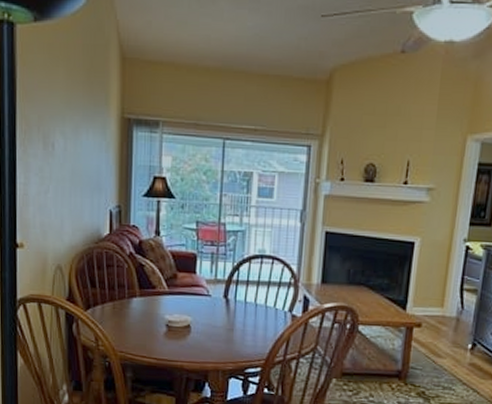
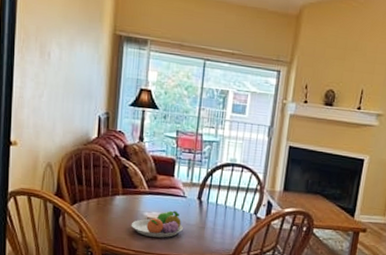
fruit bowl: none [151,311,209,343] -> present [131,210,183,238]

